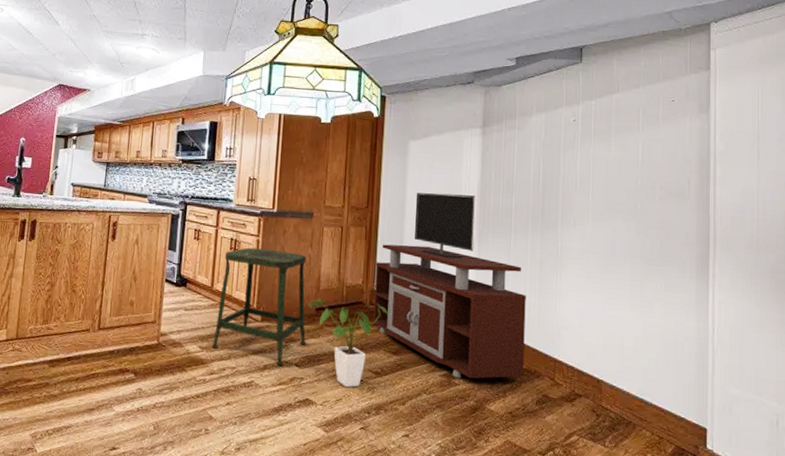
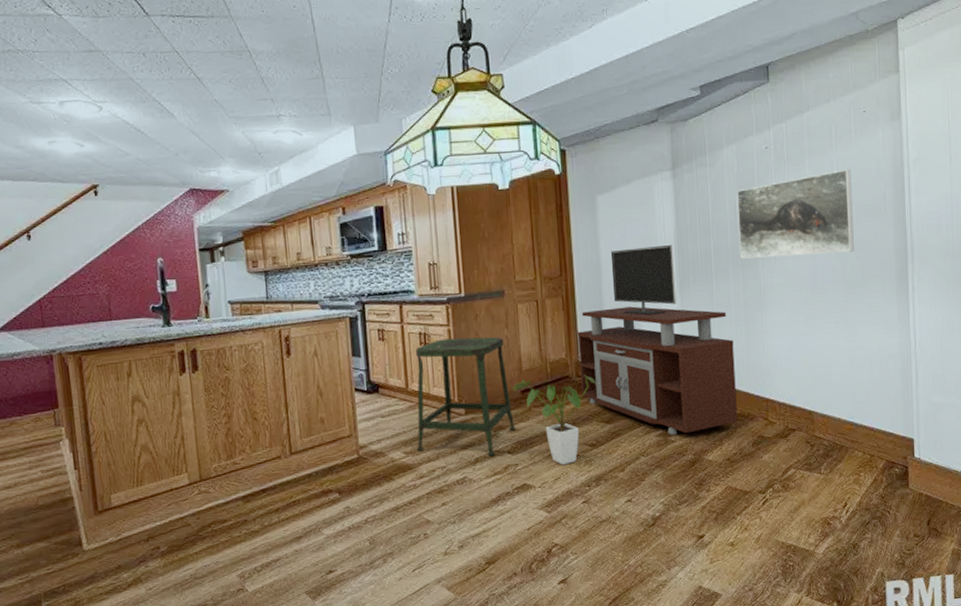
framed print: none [540,151,656,230] -> present [737,169,854,259]

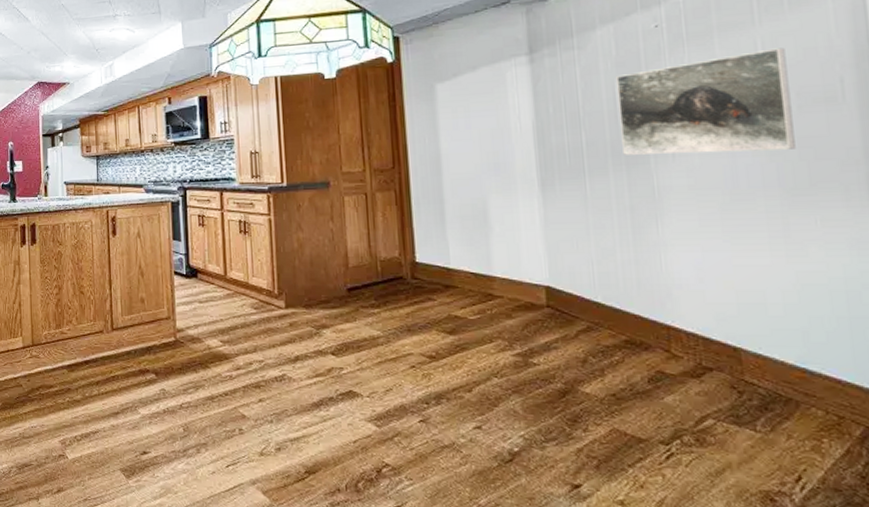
stool: present [415,336,516,456] -> none [233,228,341,356]
house plant: present [513,375,596,466] -> none [338,276,435,376]
tv stand: present [577,245,738,435] -> none [413,138,626,357]

